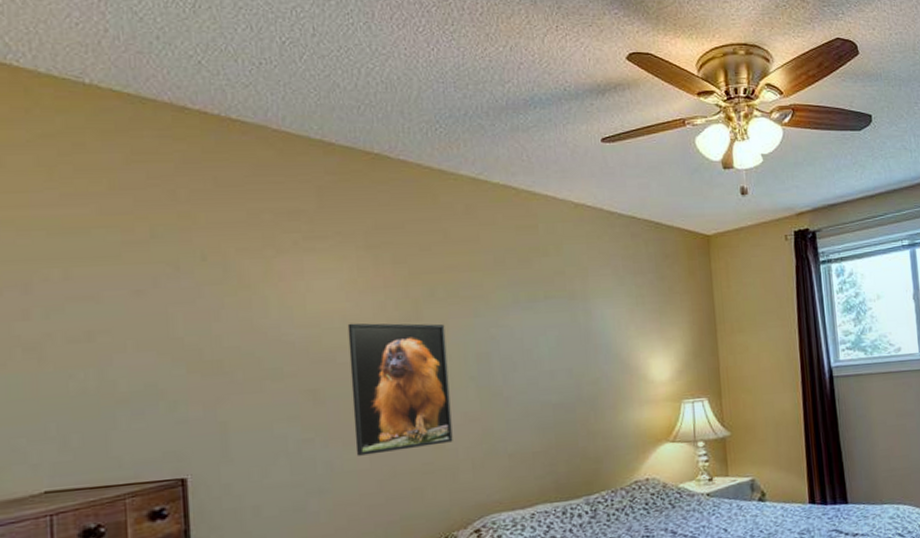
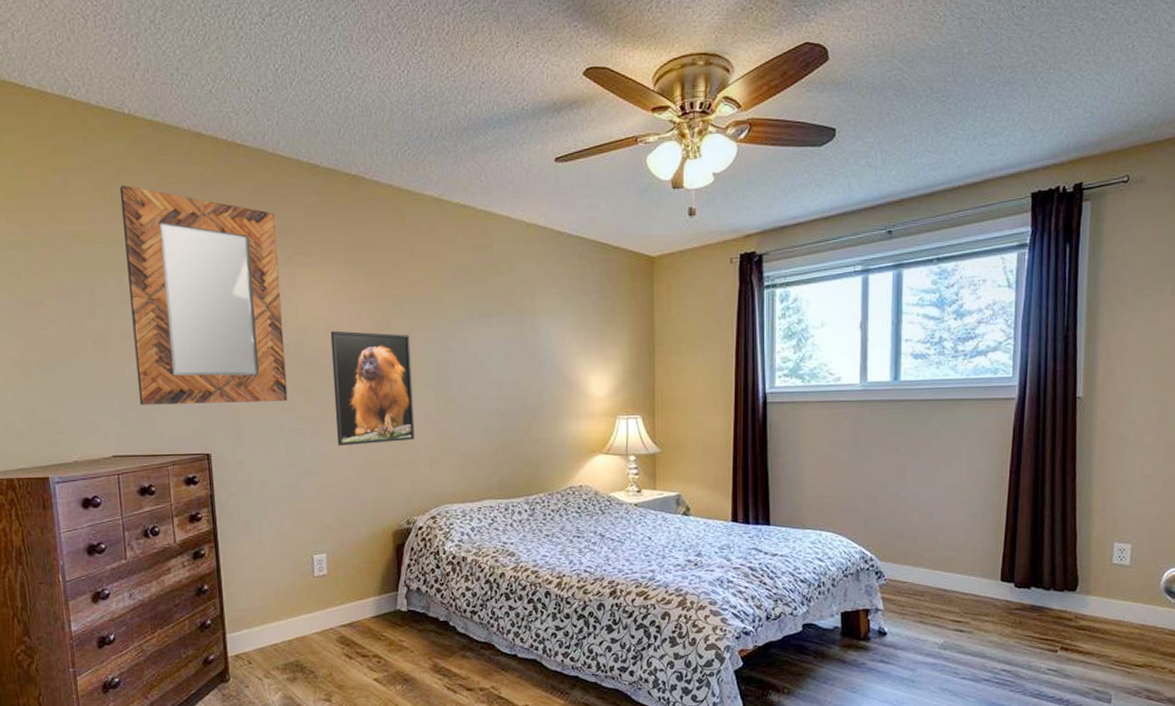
home mirror: none [73,164,293,425] -> present [119,185,288,405]

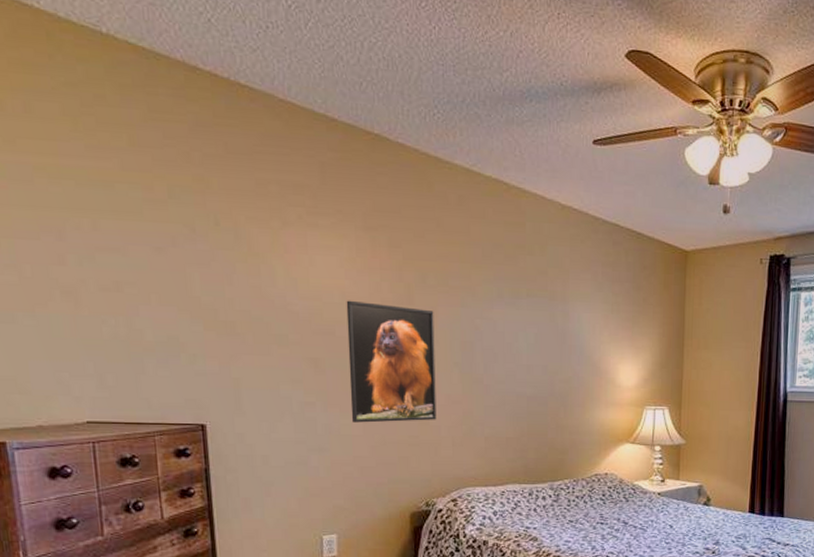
home mirror: present [119,185,288,405] -> none [95,116,297,372]

